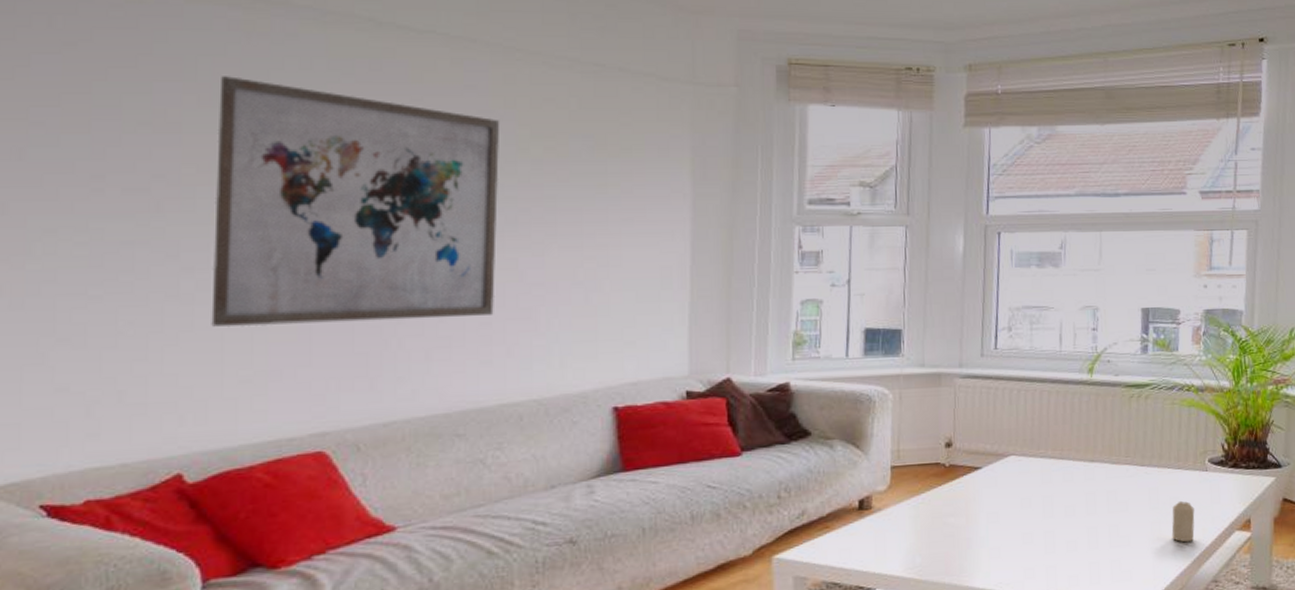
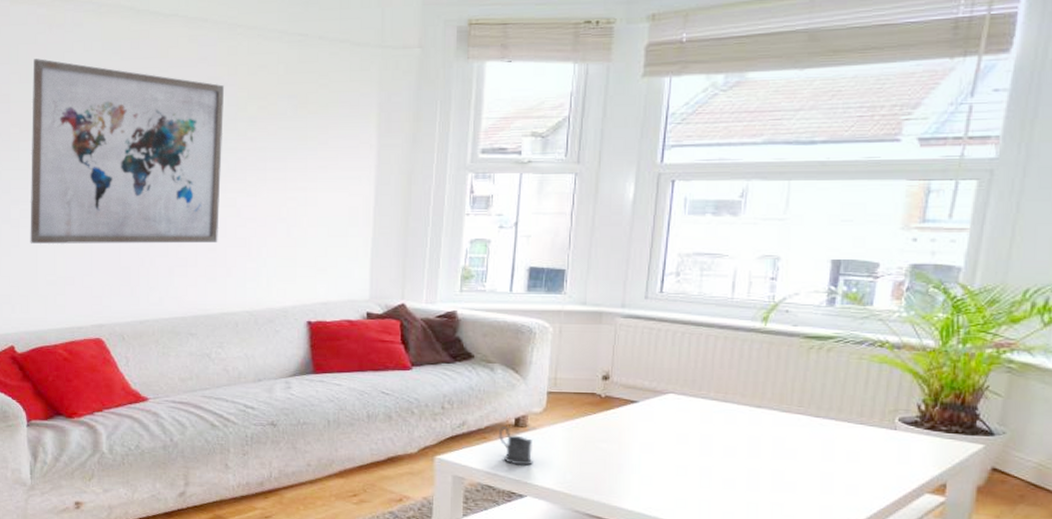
mug: none [842,511,880,555] -> present [499,427,533,466]
candle: present [1171,500,1195,543] -> none [845,456,876,498]

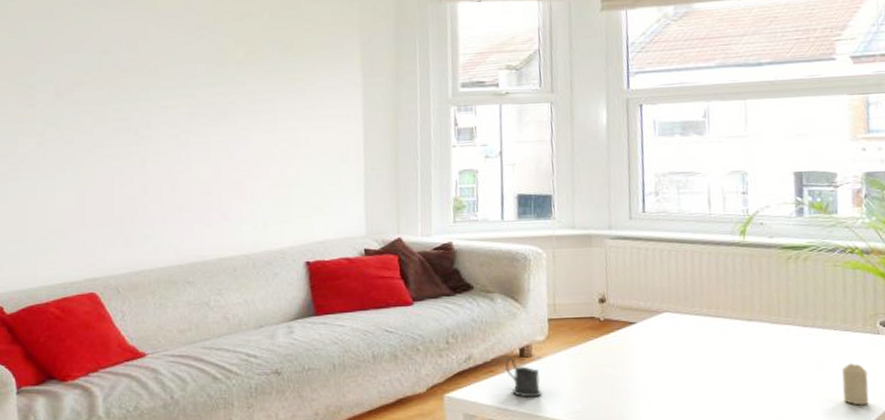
wall art: present [30,59,225,245] -> none [19,14,213,199]
candle: none [845,456,876,498] -> present [842,363,869,406]

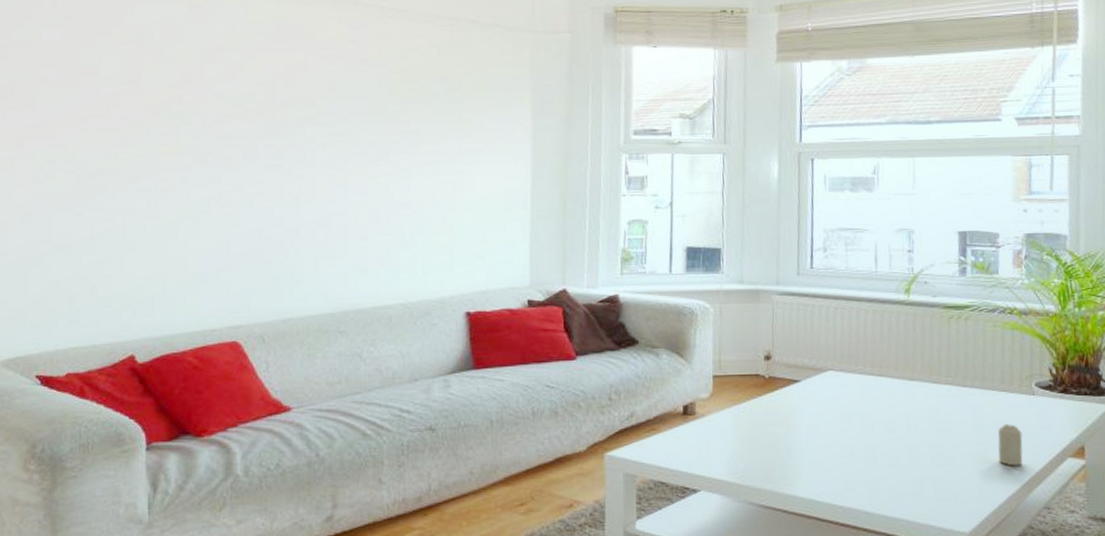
mug: present [505,358,542,398] -> none [668,416,704,457]

